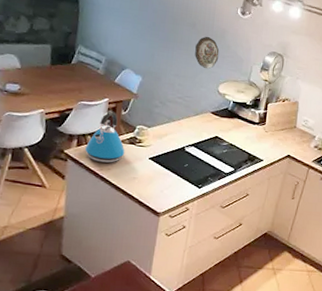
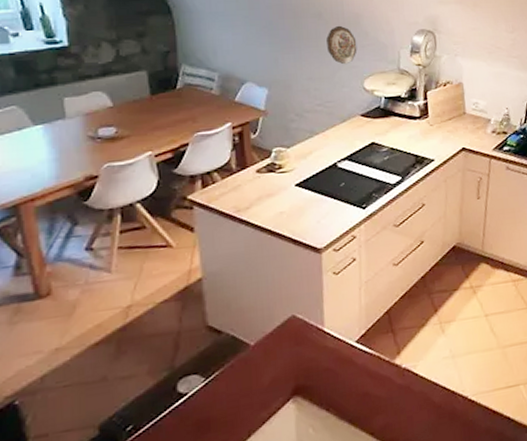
kettle: present [85,111,125,163] -> none [213,136,264,202]

